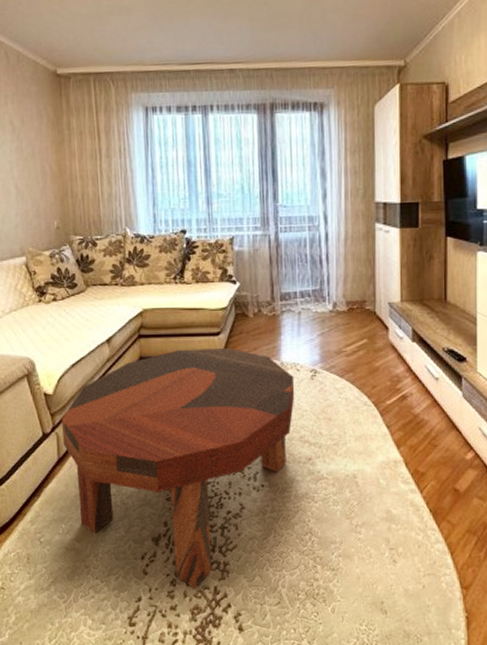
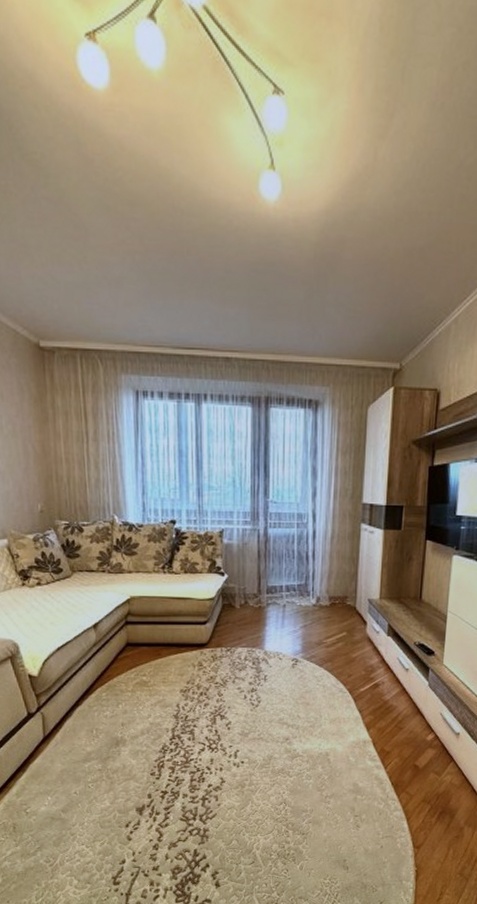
coffee table: present [62,348,295,589] -> none [47,636,277,852]

